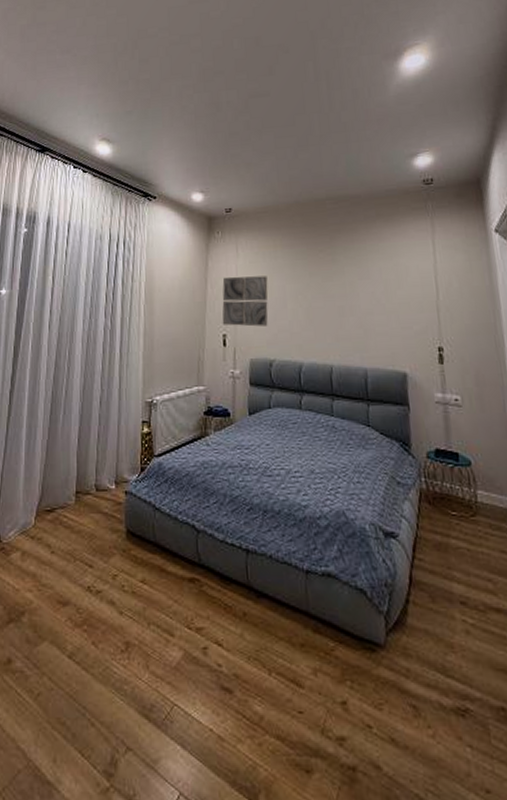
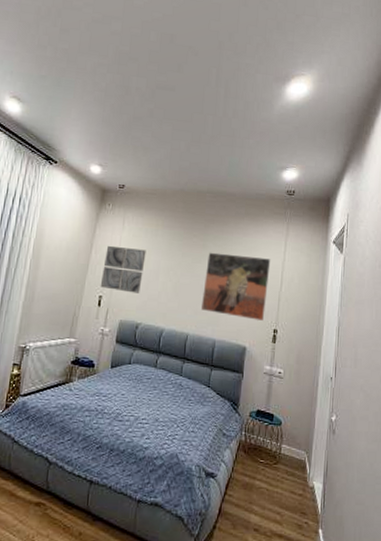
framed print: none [340,263,424,339] -> present [200,252,271,321]

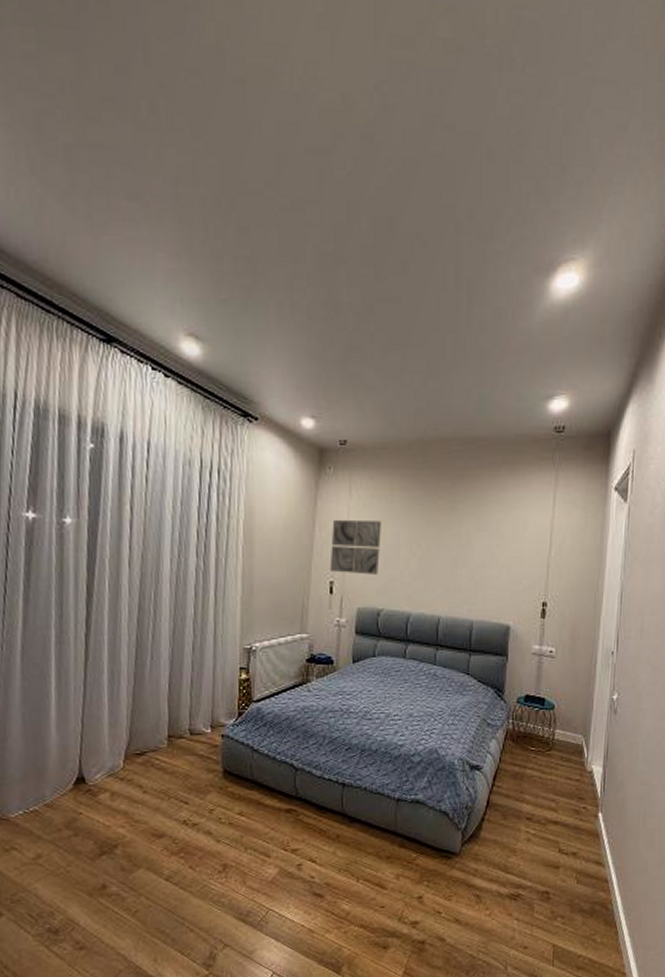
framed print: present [200,252,271,321] -> none [453,516,537,593]

